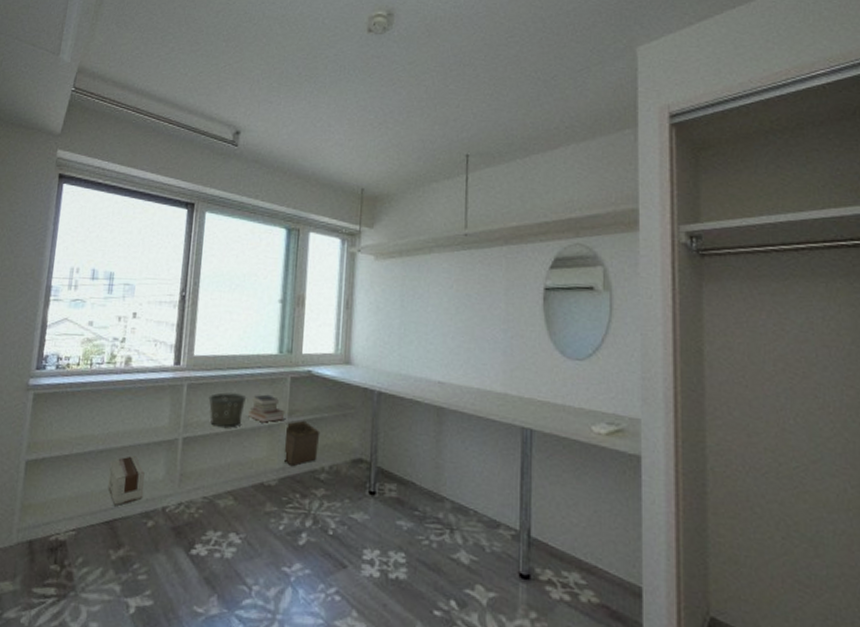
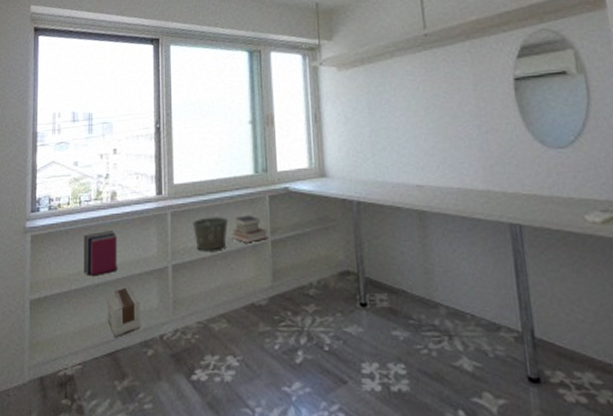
books: none [87,396,128,441] -> present [83,231,118,275]
decorative box: present [284,420,321,467] -> none [269,237,305,285]

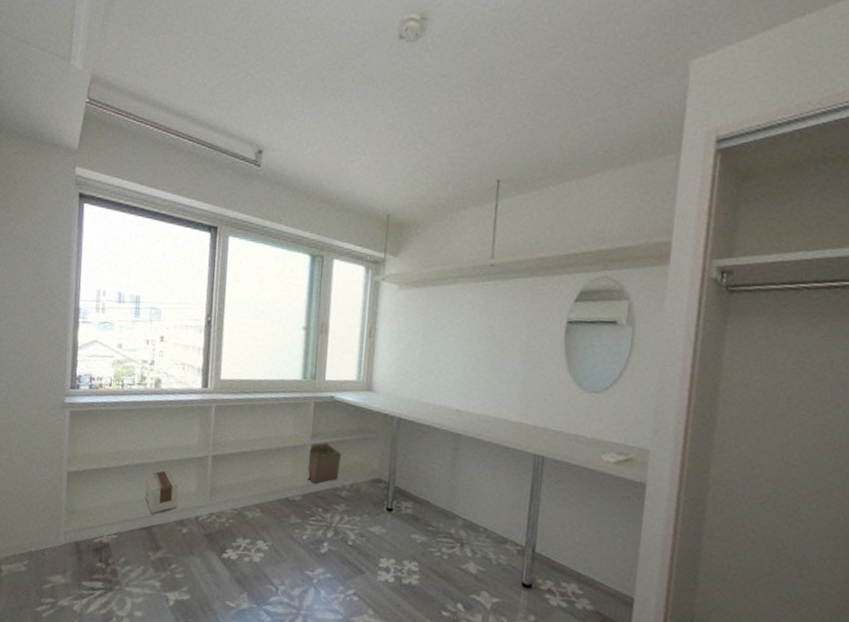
books: present [83,231,118,275] -> none [123,415,160,457]
basket: present [192,215,229,251] -> none [235,414,272,447]
books: present [232,215,267,243] -> none [274,417,309,444]
decorative box: none [269,237,305,285] -> present [307,442,342,484]

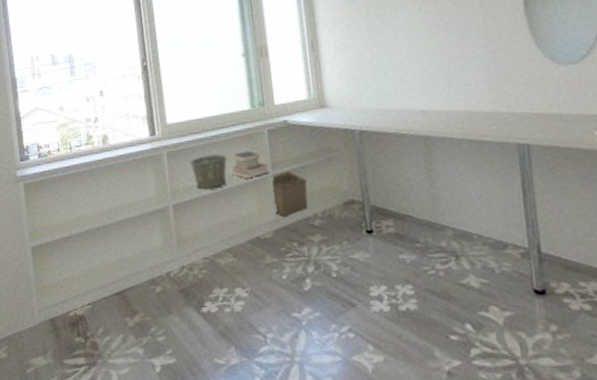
box: present [144,470,178,515] -> none [108,229,146,278]
basket: none [235,414,272,447] -> present [189,153,228,190]
books: none [274,417,309,444] -> present [232,150,268,179]

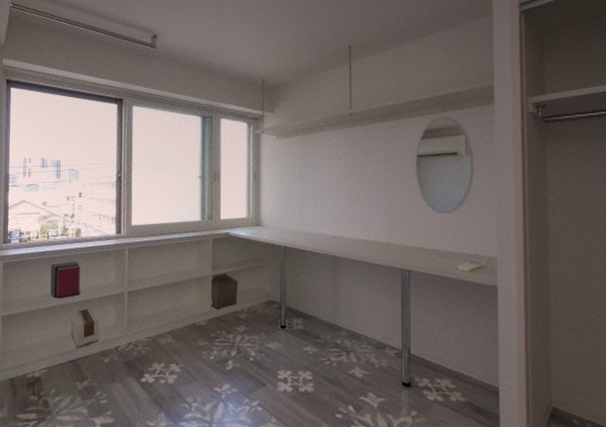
books: none [78,174,117,220] -> present [50,261,81,298]
box: none [108,229,146,278] -> present [69,308,99,348]
basket: present [189,153,228,190] -> none [146,253,178,282]
books: present [232,150,268,179] -> none [180,253,209,276]

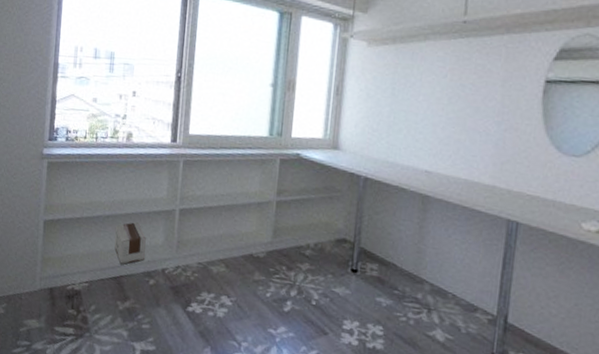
books: present [50,261,81,298] -> none [95,168,130,208]
decorative box: present [210,272,239,310] -> none [272,200,307,242]

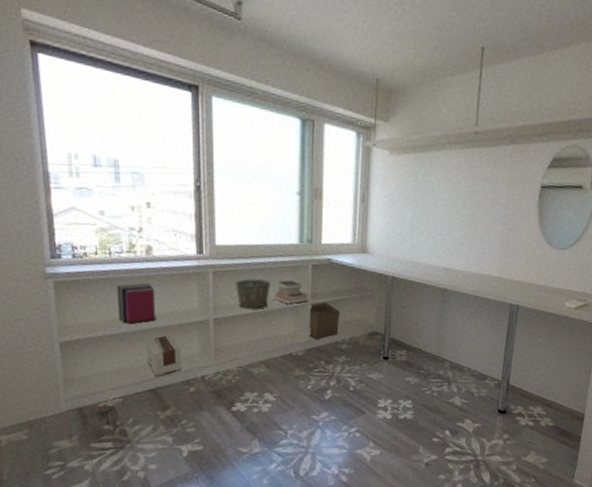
books: none [95,168,130,208] -> present [117,283,156,323]
basket: none [203,170,238,202] -> present [234,278,272,309]
books: none [239,173,274,201] -> present [274,280,308,305]
decorative box: none [272,200,307,242] -> present [308,301,341,340]

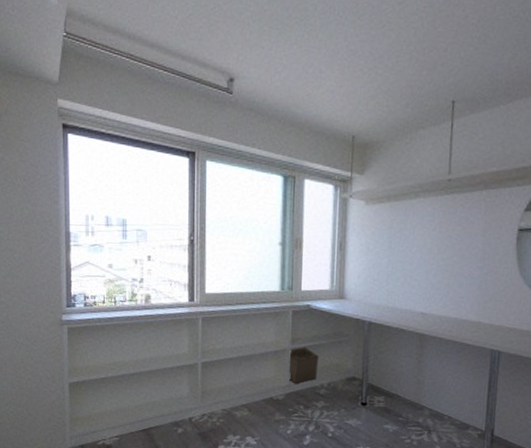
books: present [117,283,156,323] -> none [119,329,151,366]
box: present [145,335,181,377] -> none [140,378,171,418]
basket: present [234,278,272,309] -> none [221,324,255,353]
books: present [274,280,308,305] -> none [257,325,288,349]

